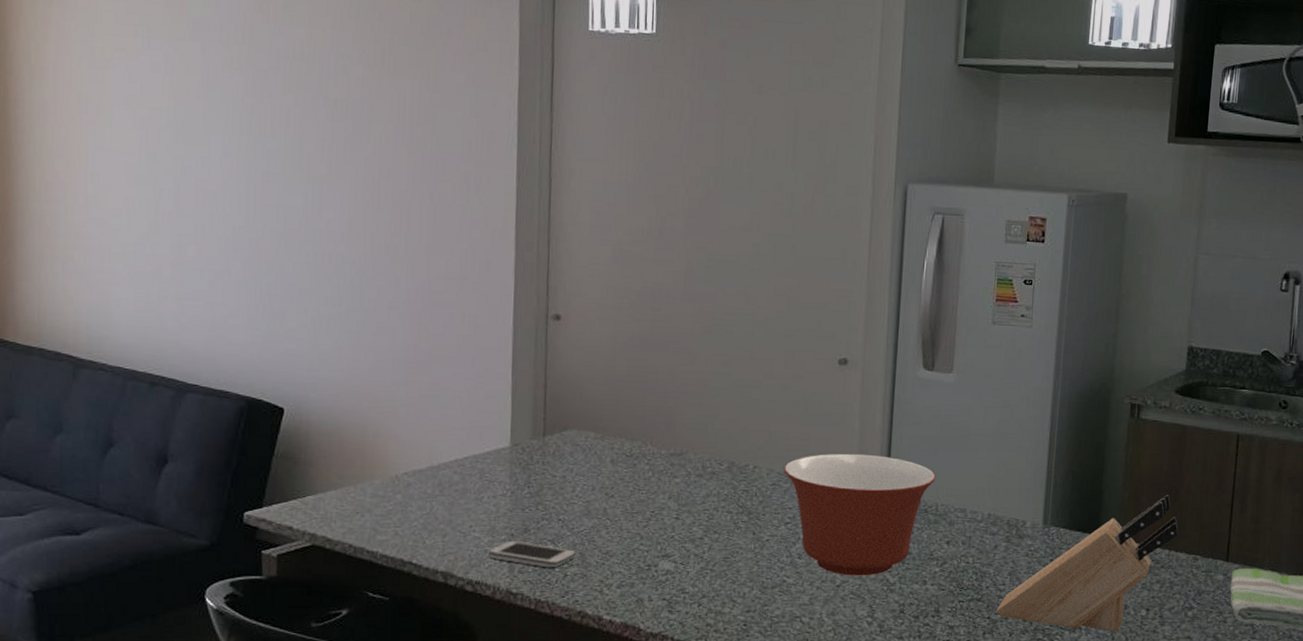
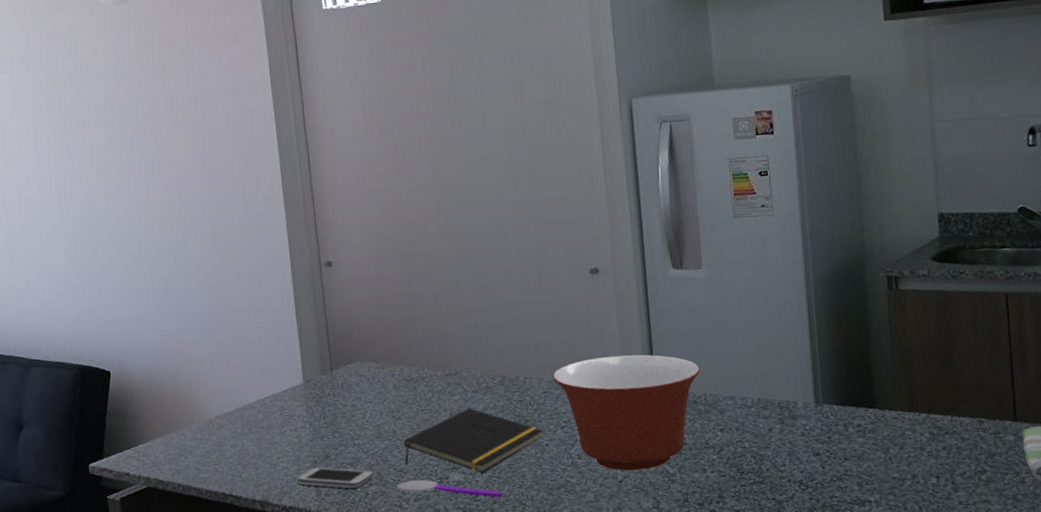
spoon: none [599,564,713,591] -> present [396,479,502,497]
notepad: none [612,493,766,564] -> present [404,408,544,474]
knife block: present [996,495,1178,632] -> none [780,361,958,503]

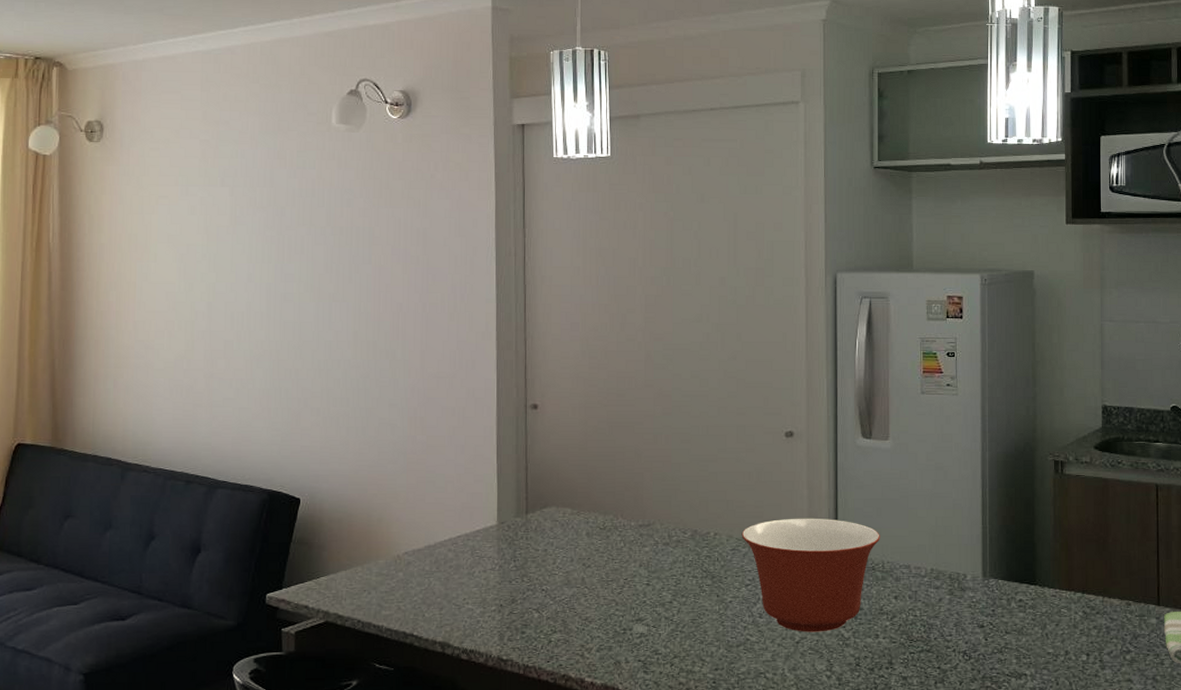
smartphone: present [297,467,374,489] -> none [481,611,559,635]
spoon: present [396,479,502,497] -> none [580,629,683,652]
notepad: present [404,408,544,474] -> none [591,560,728,627]

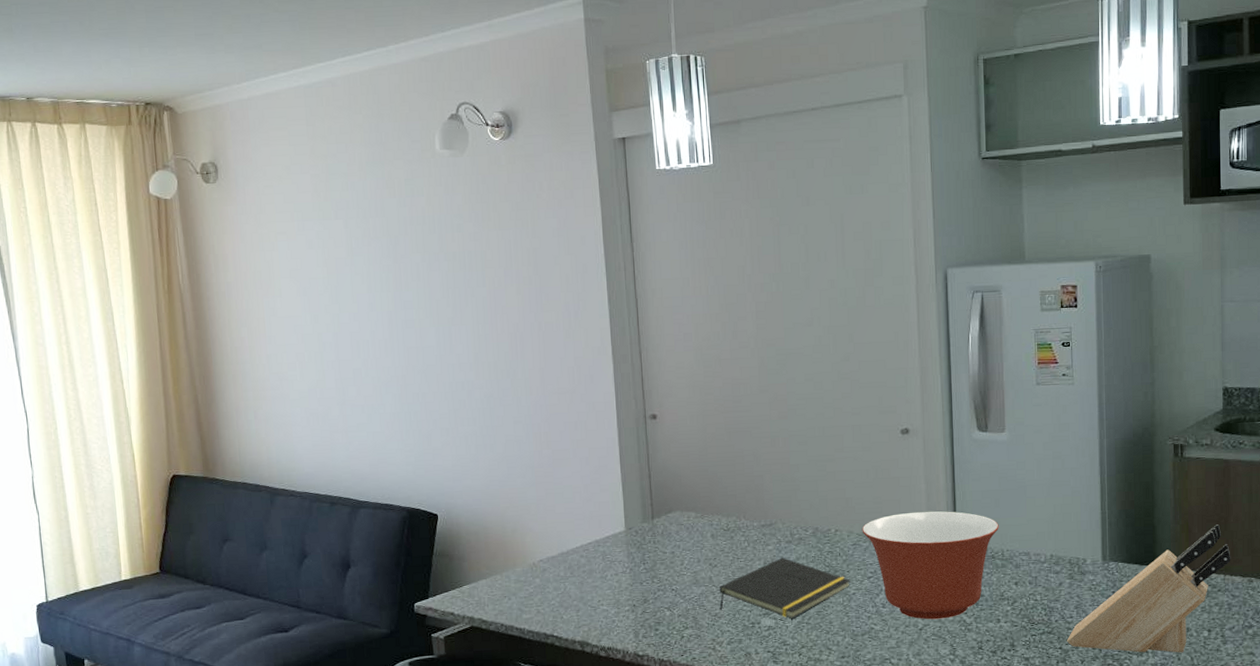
notepad: none [591,560,728,627] -> present [719,558,851,619]
knife block: none [946,544,1110,677] -> present [1067,524,1231,653]

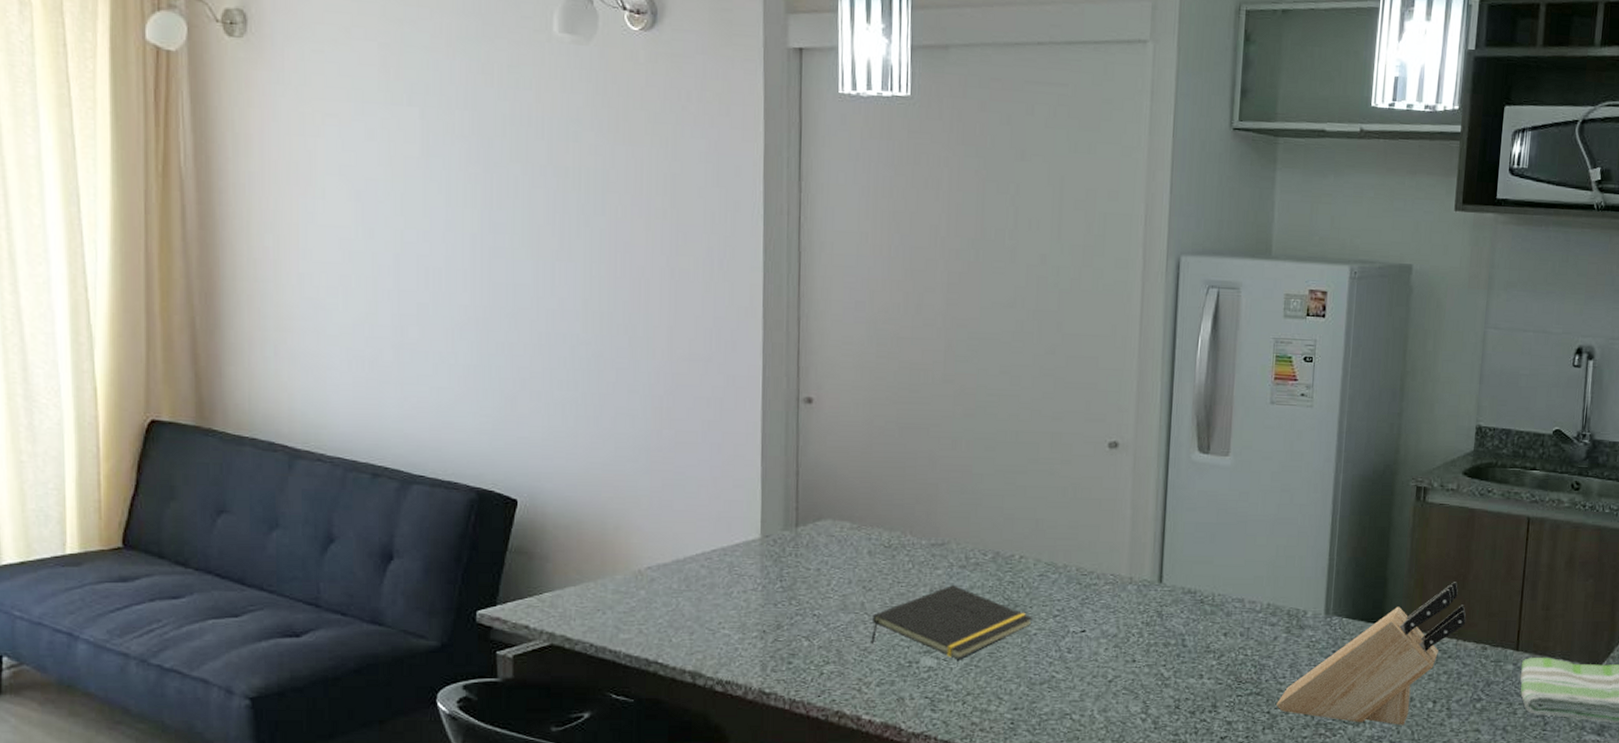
mixing bowl: present [862,511,999,620] -> none [1051,541,1212,671]

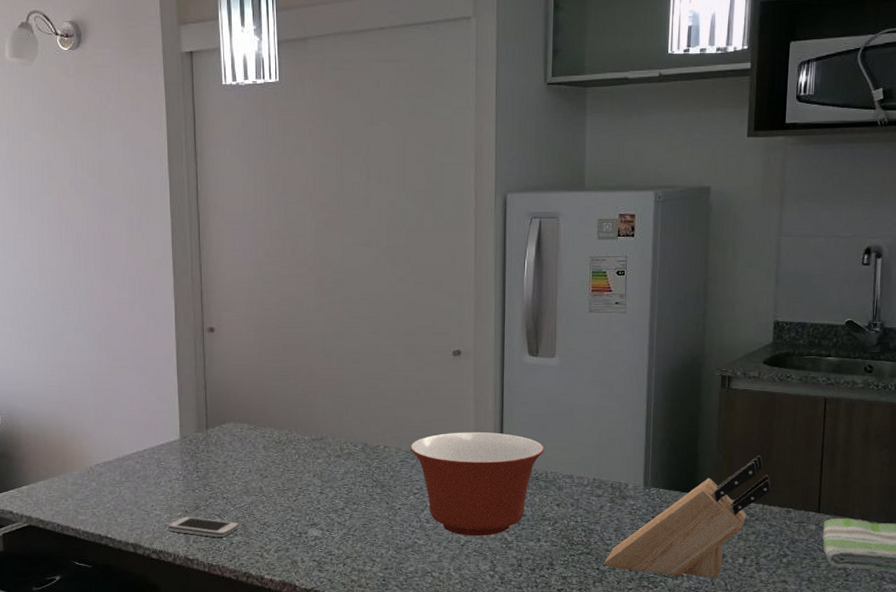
smartphone: none [740,637,832,666] -> present [168,516,239,538]
notepad: present [871,585,1034,660] -> none [268,471,397,531]
mixing bowl: none [1051,541,1212,671] -> present [410,431,544,536]

